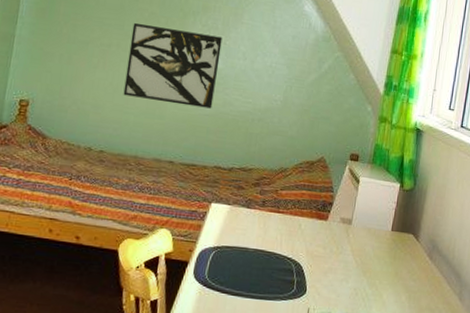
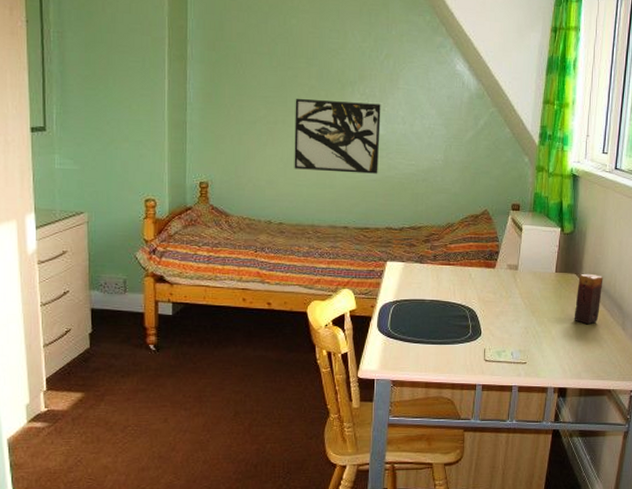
candle: none [407,234,442,291] -> present [574,273,604,325]

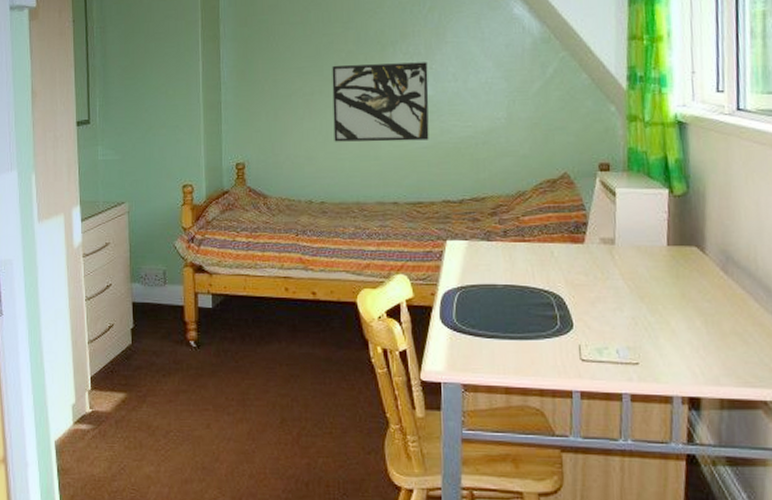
candle: present [574,273,604,325] -> none [700,245,738,313]

